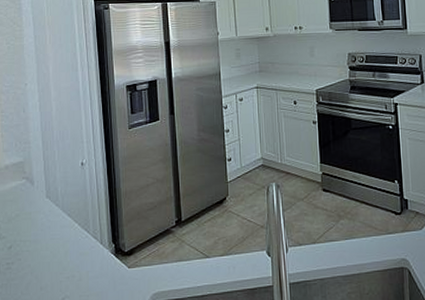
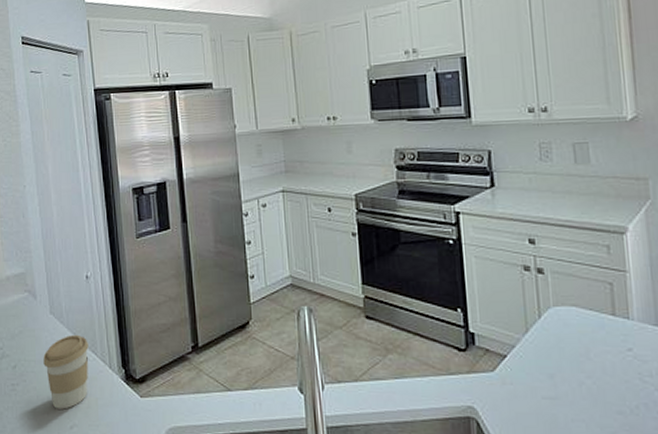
coffee cup: none [38,215,82,283] -> present [43,334,89,410]

